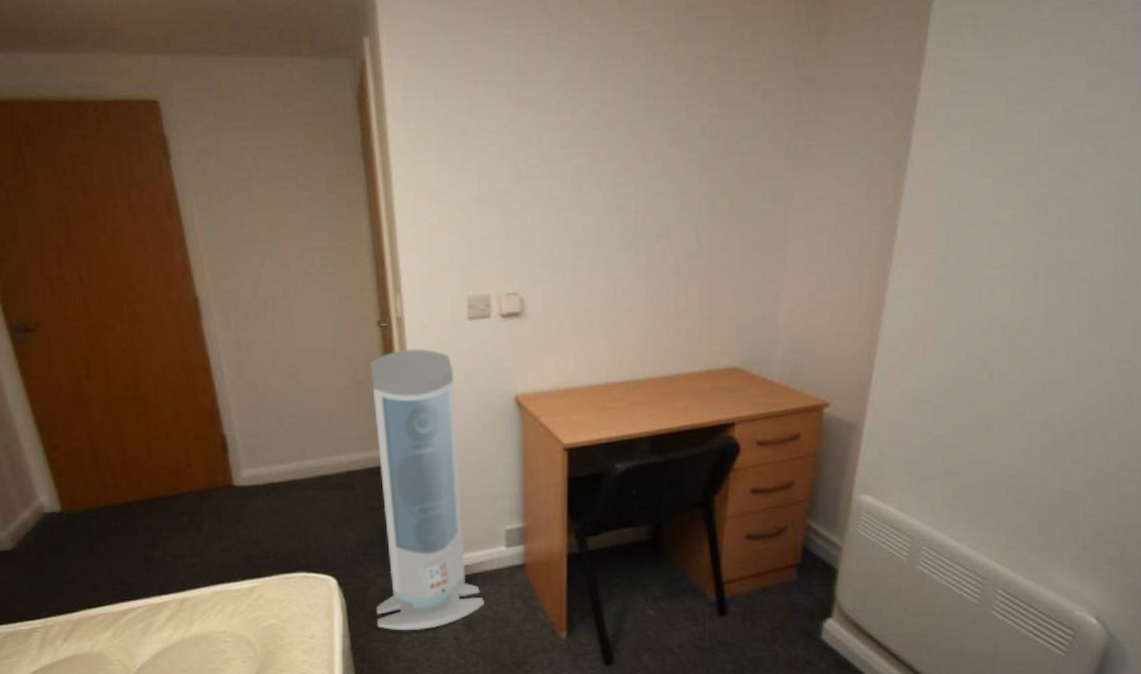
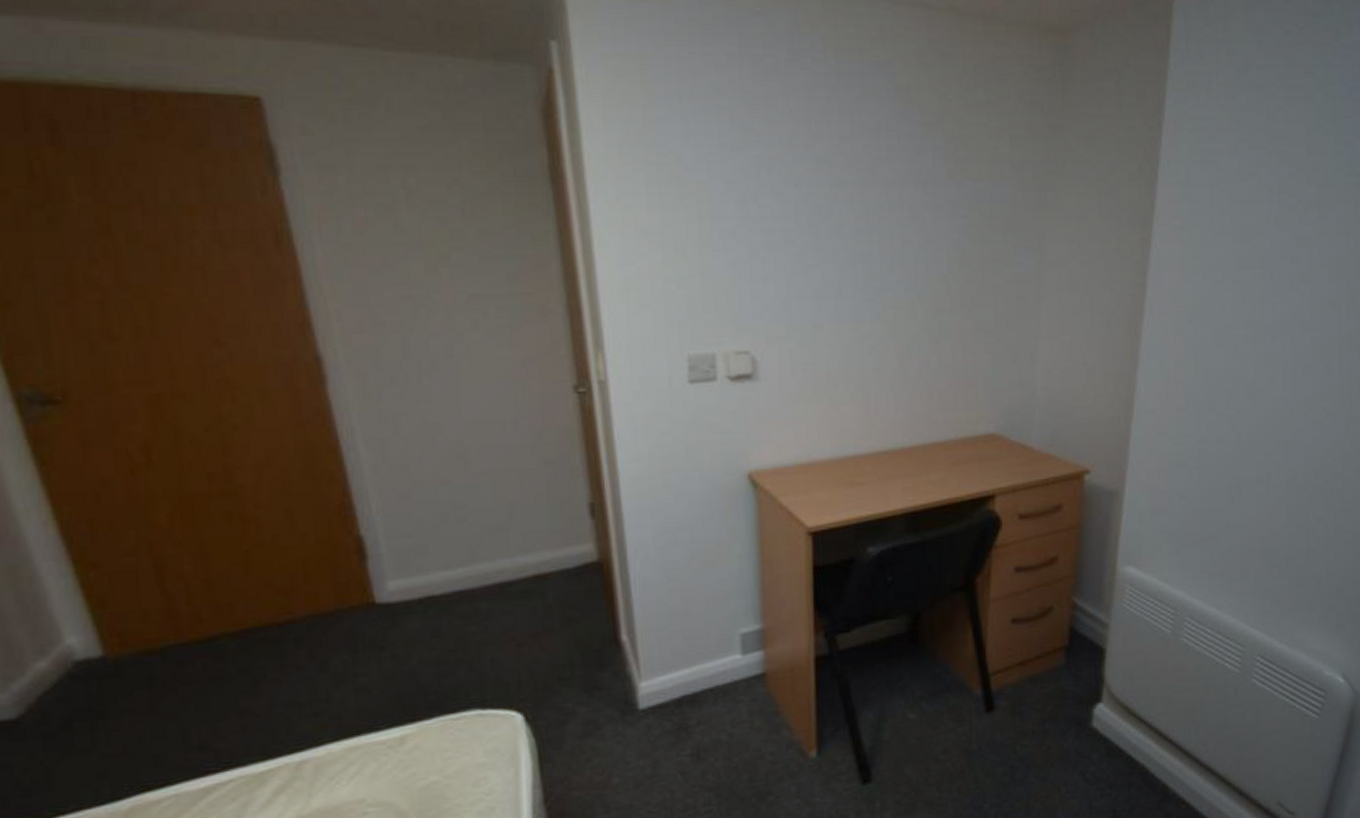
air purifier: present [370,349,484,631] -> none [564,419,717,772]

